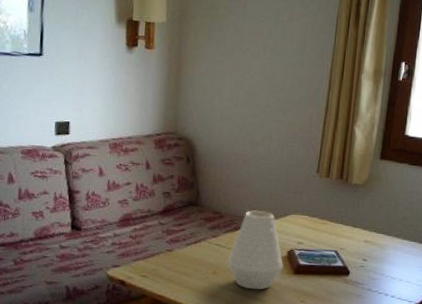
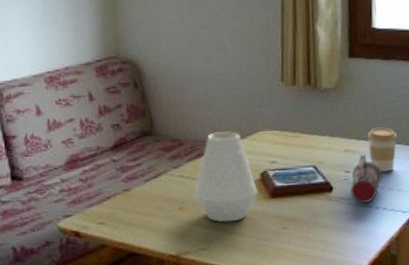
beer mug: none [365,247,395,289] -> present [350,155,382,203]
coffee cup: none [386,224,414,265] -> present [367,127,398,172]

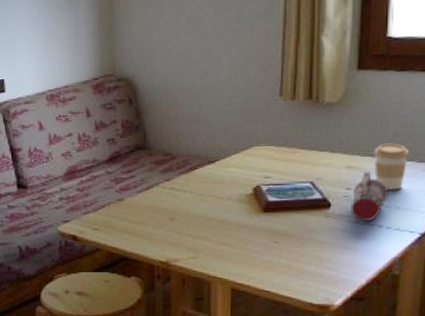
vase: present [194,131,259,223] -> none [185,145,251,234]

